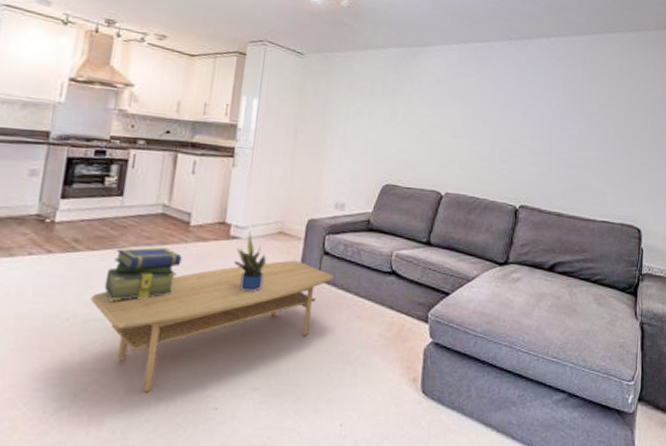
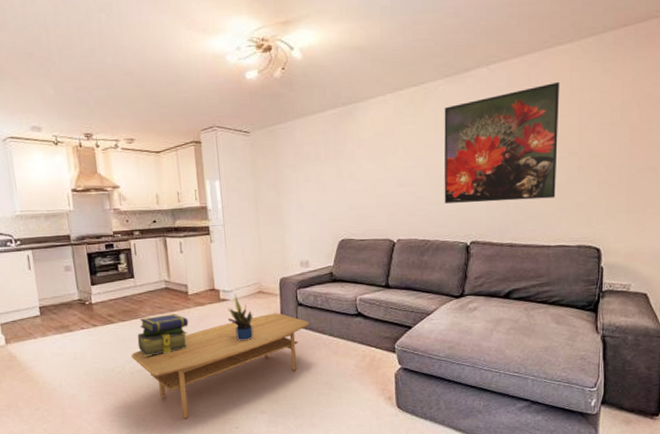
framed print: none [497,64,611,173] -> present [444,81,560,203]

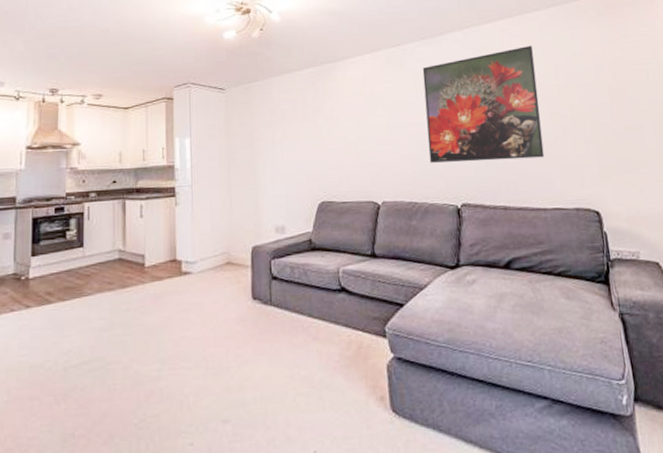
coffee table: present [131,313,310,419] -> none [67,288,286,433]
stack of books: present [137,314,189,357] -> none [77,291,142,347]
potted plant: present [227,293,254,341] -> none [189,264,219,325]

